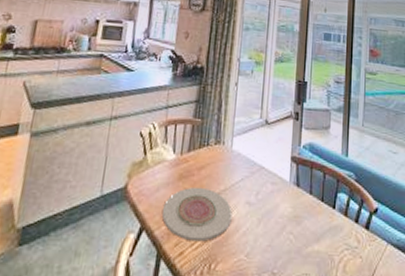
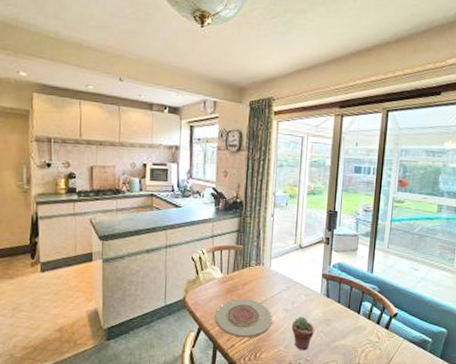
potted succulent: none [254,212,282,260] -> present [291,316,314,351]

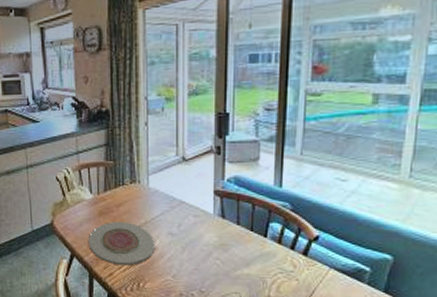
potted succulent: present [291,316,314,351] -> none [179,241,208,281]

